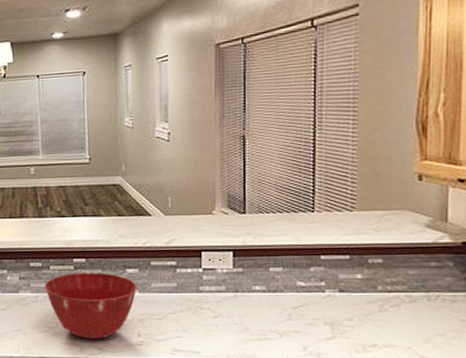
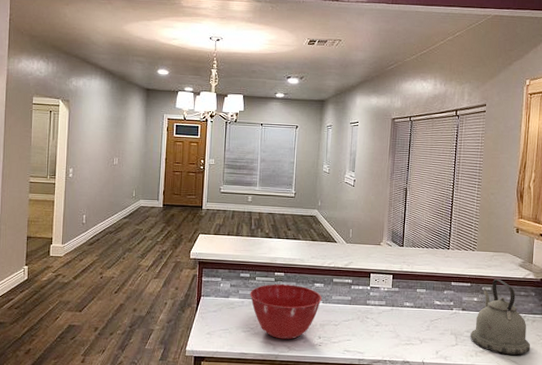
kettle: none [354,246,450,348] -> present [470,278,531,355]

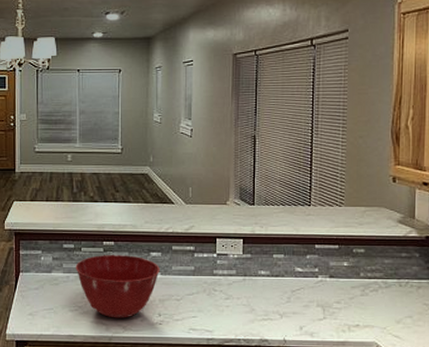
kettle: present [470,278,531,355] -> none [341,238,417,329]

